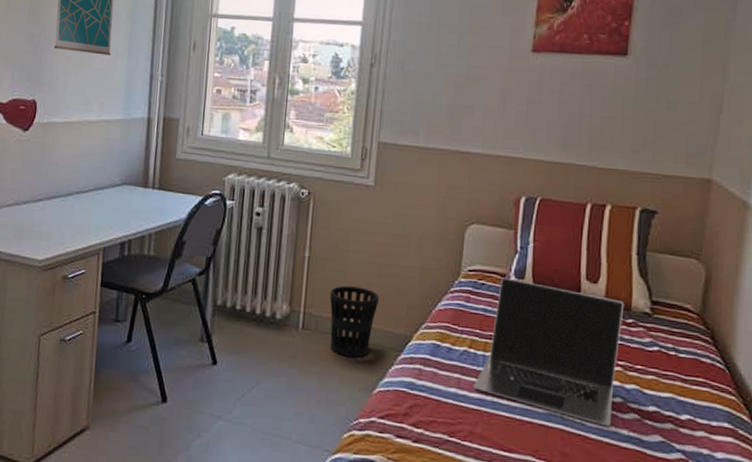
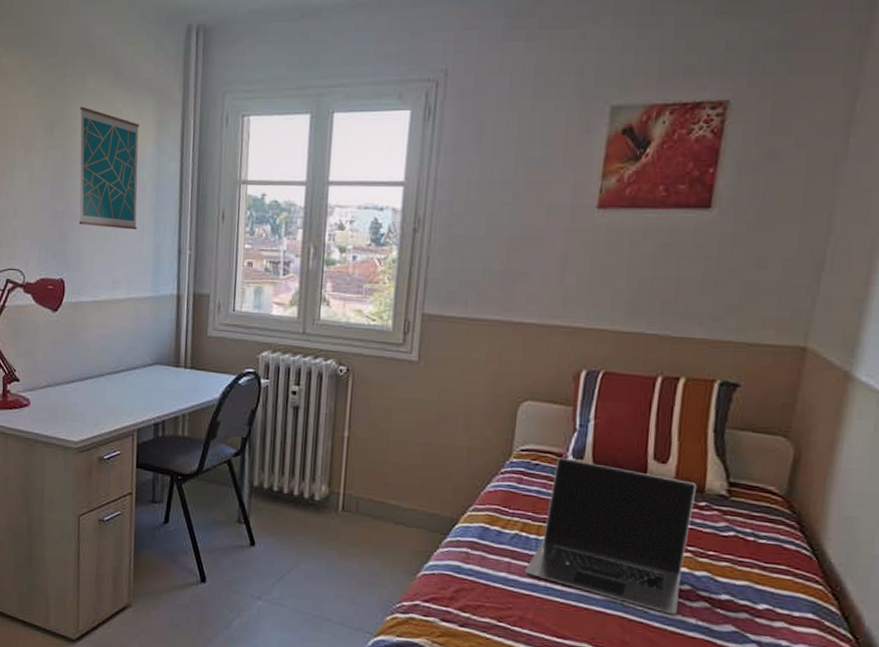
wastebasket: present [329,285,379,358] -> none [370,466,423,540]

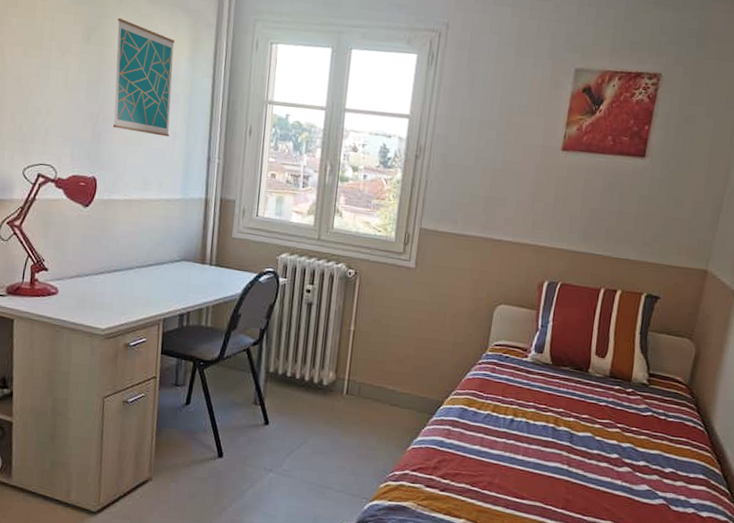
laptop: present [524,457,697,615] -> none [493,351,626,478]

